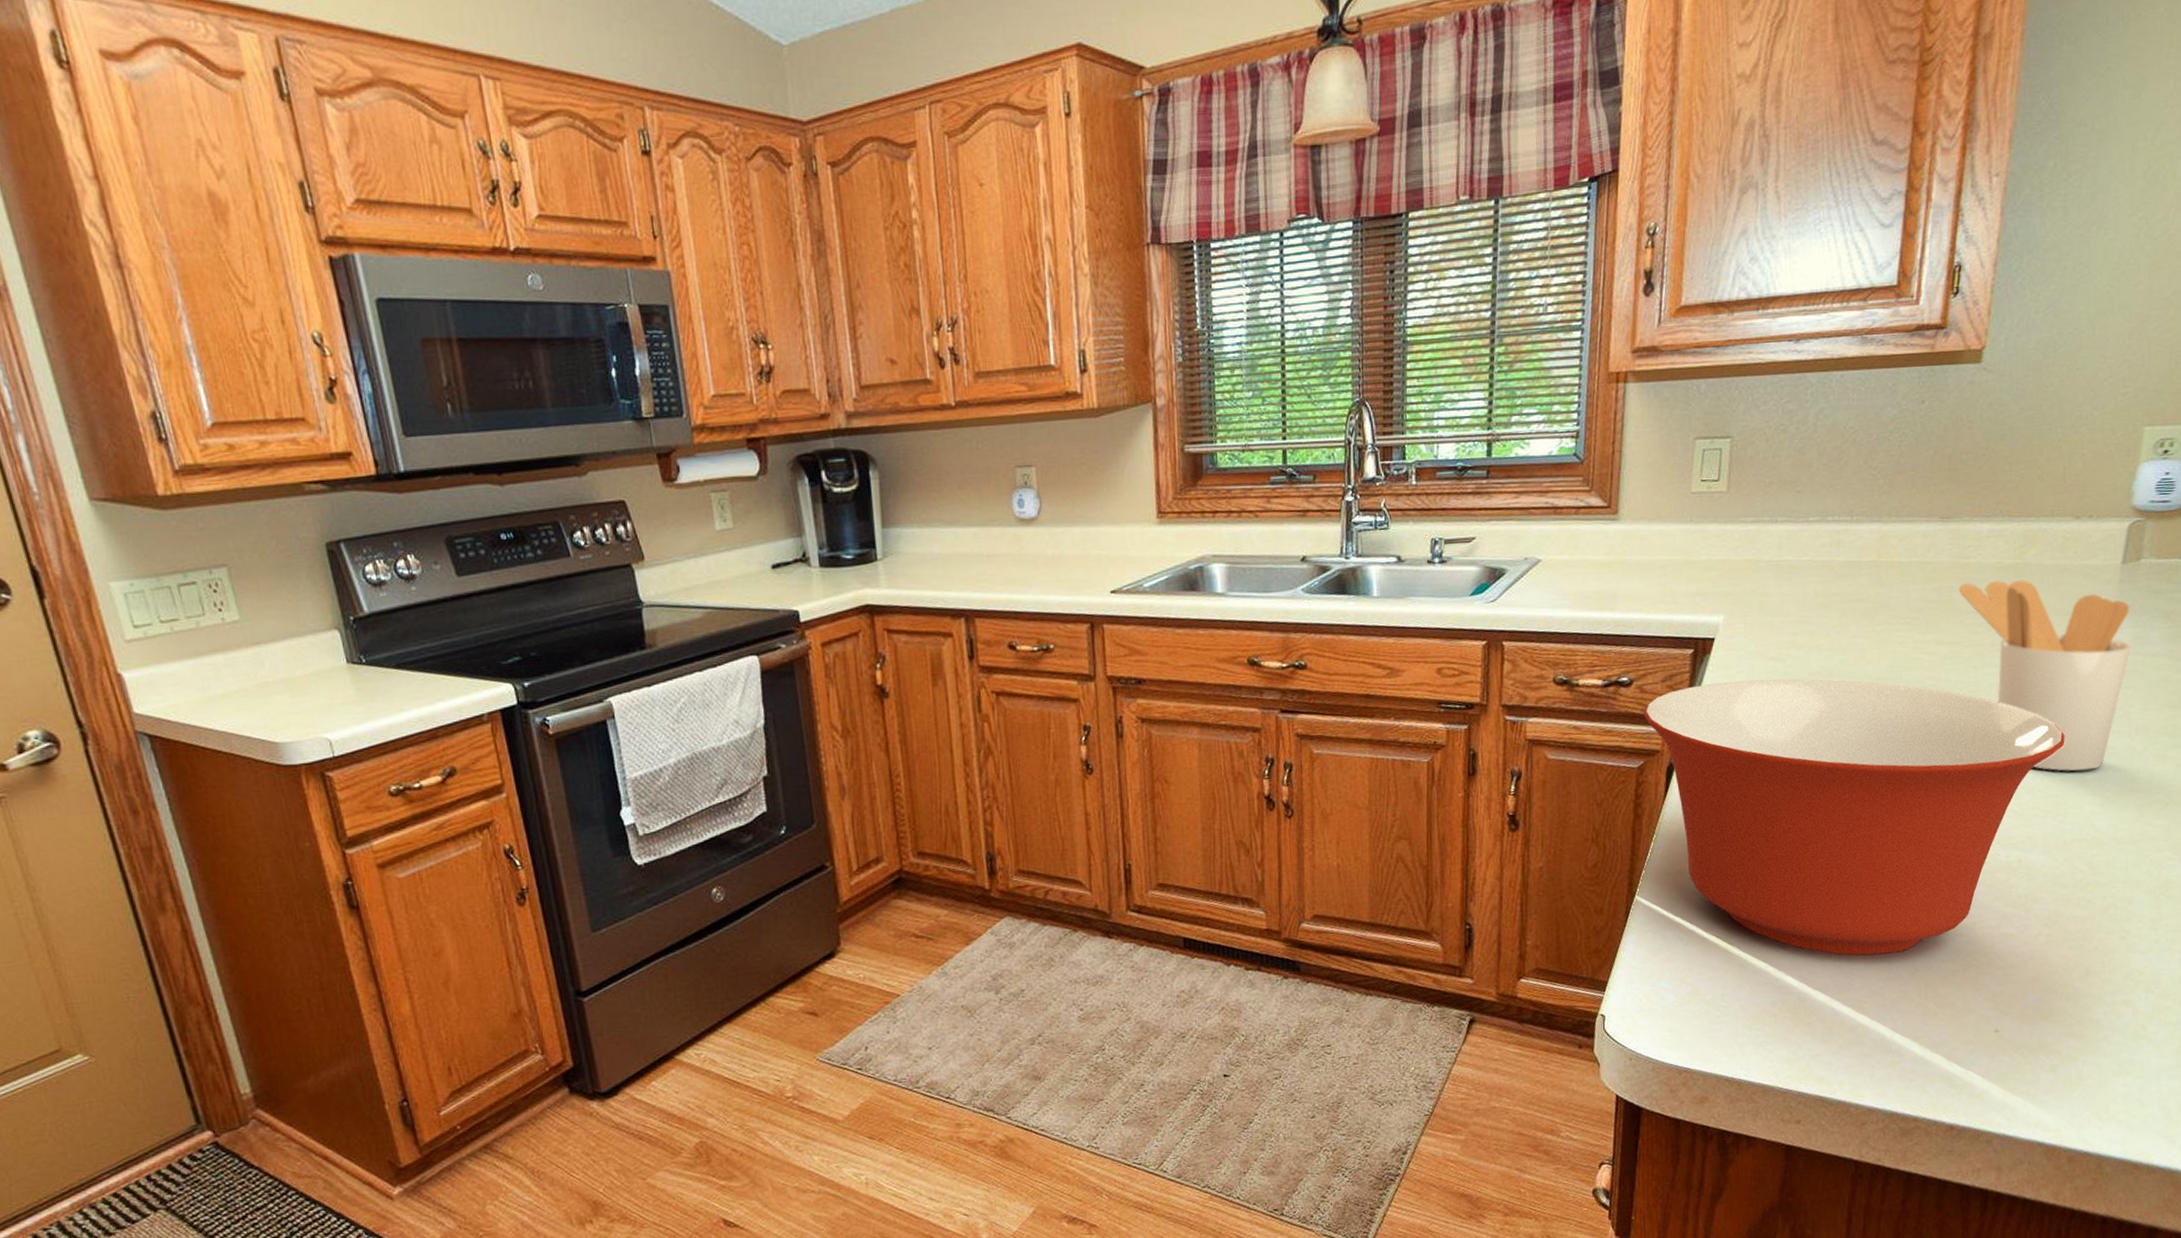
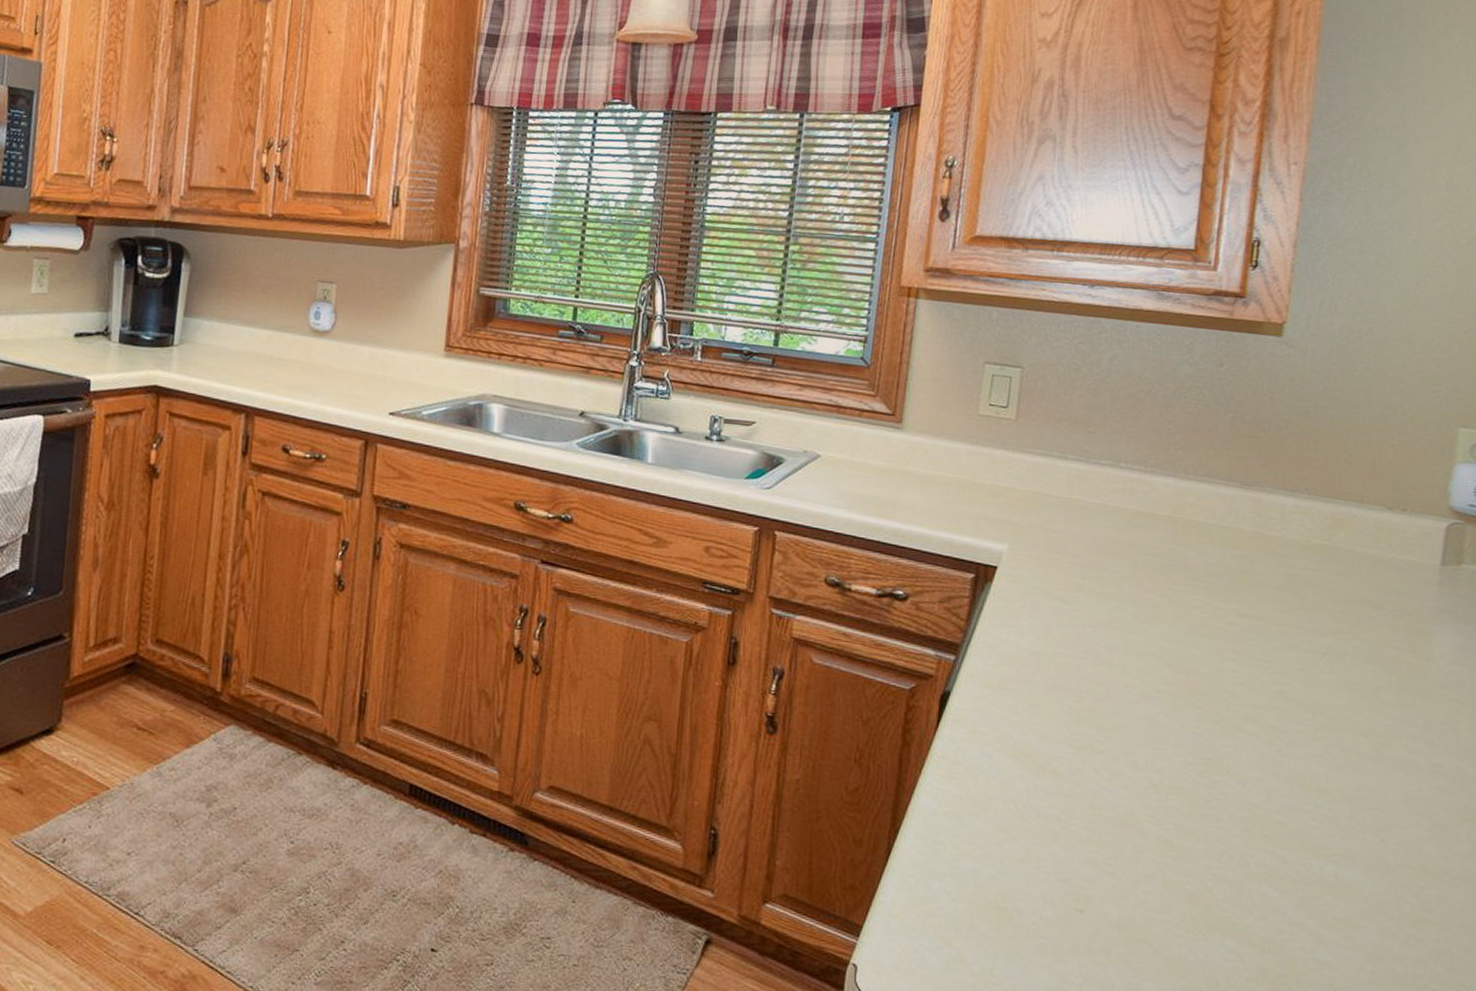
mixing bowl: present [1643,679,2065,956] -> none [918,613,1385,959]
utensil holder: present [1958,580,2130,772] -> none [1261,555,1455,787]

